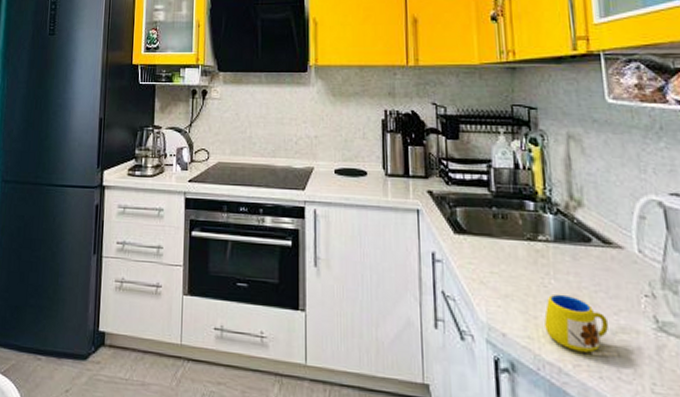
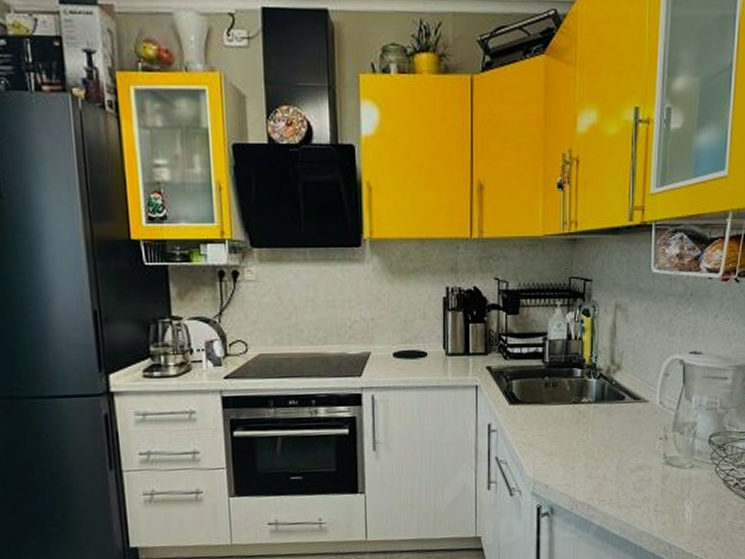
mug: present [544,293,618,357] -> none [580,446,634,492]

